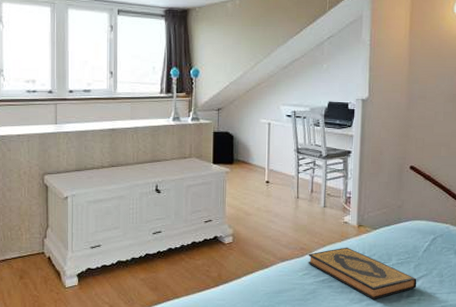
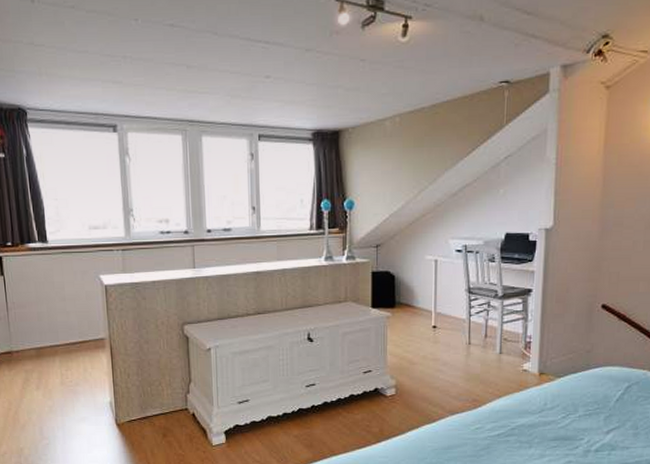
hardback book: present [308,247,417,299] -> none [481,397,608,455]

